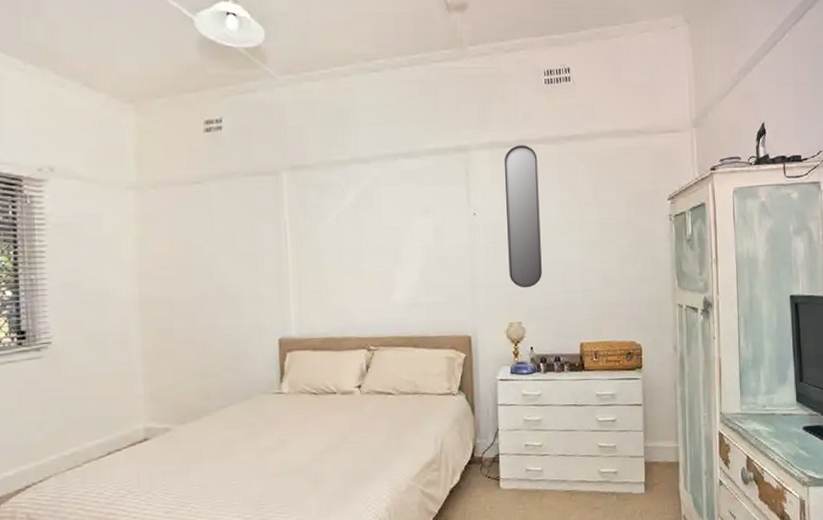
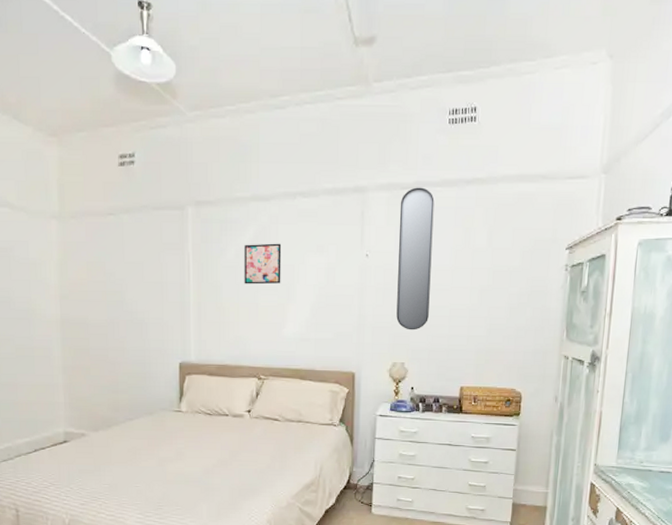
wall art: none [345,206,387,250] -> present [244,243,282,285]

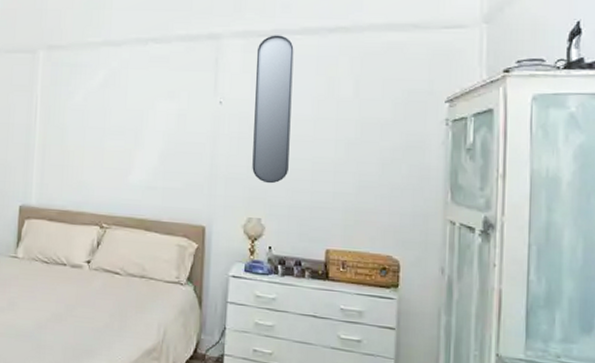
wall art: present [244,243,282,285] -> none [91,87,131,129]

